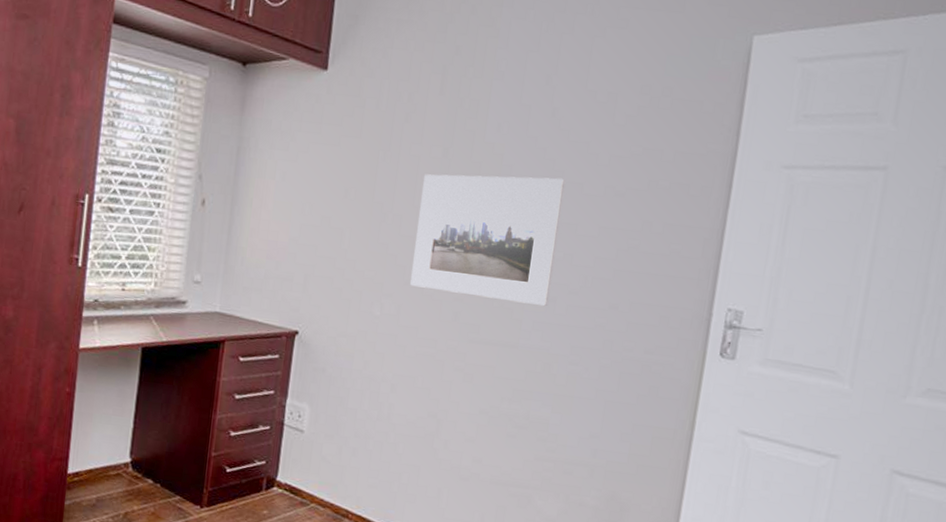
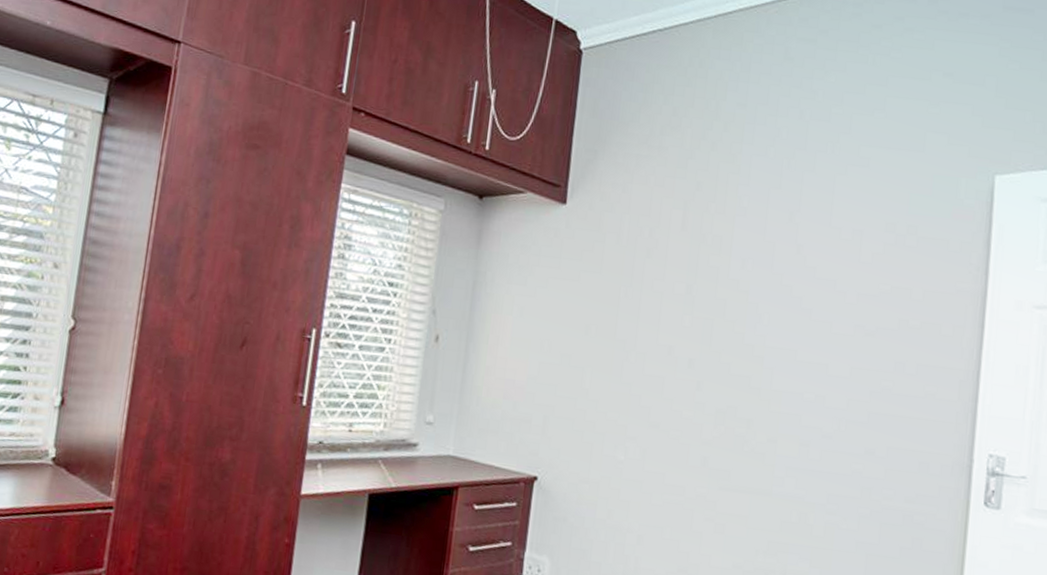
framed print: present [410,174,566,307] -> none [656,311,814,452]

